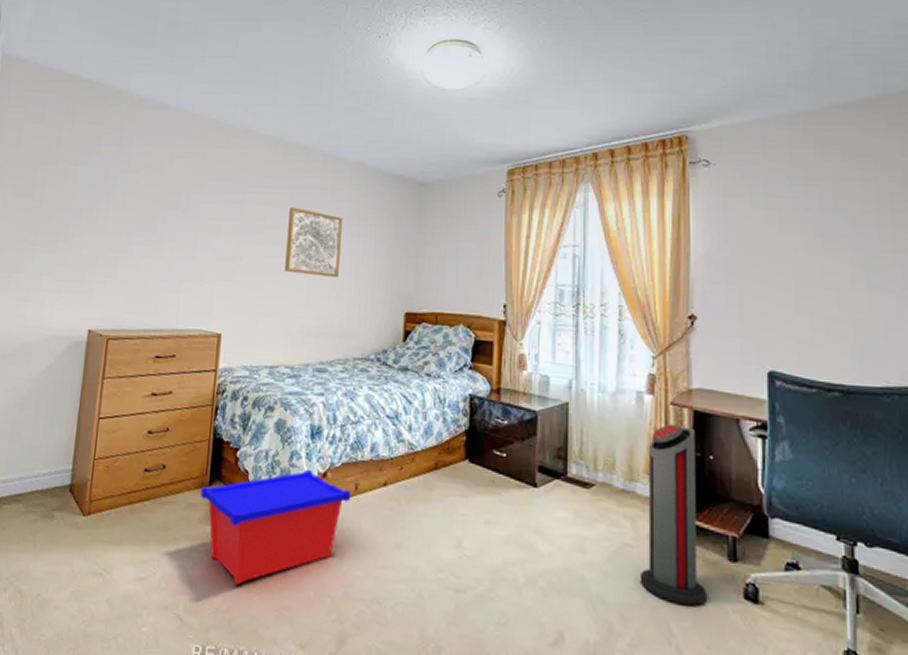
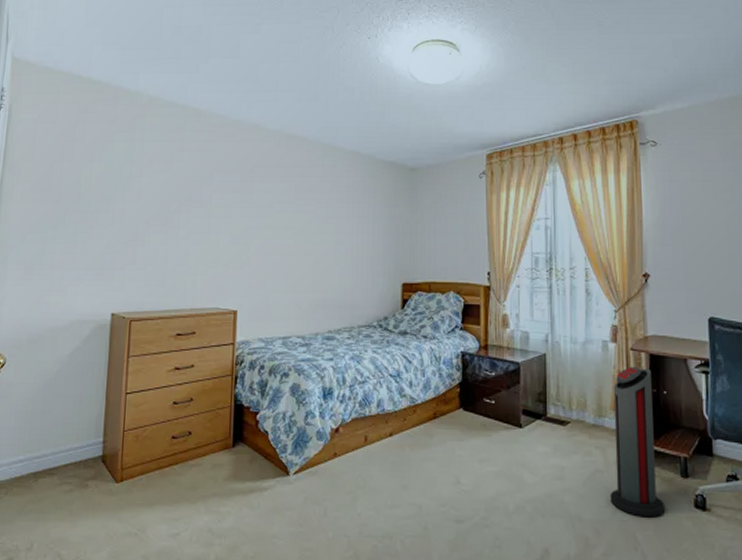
storage bin: present [200,470,352,585] -> none [225,427,362,533]
wall art: present [285,206,342,277] -> none [293,193,343,255]

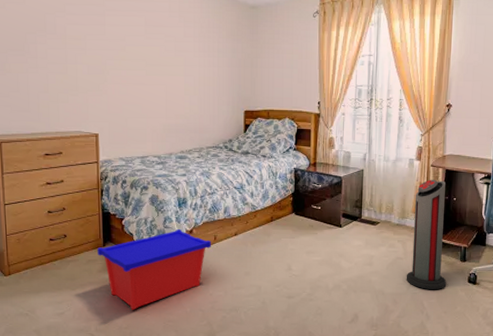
storage bin: none [225,427,362,533] -> present [97,229,212,310]

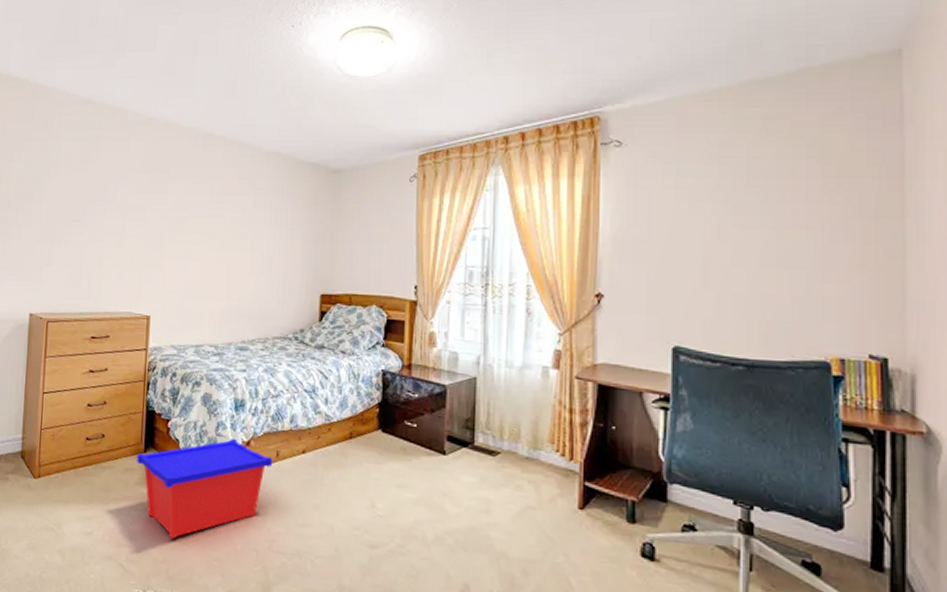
air purifier: present [406,179,447,290] -> none [541,396,606,563]

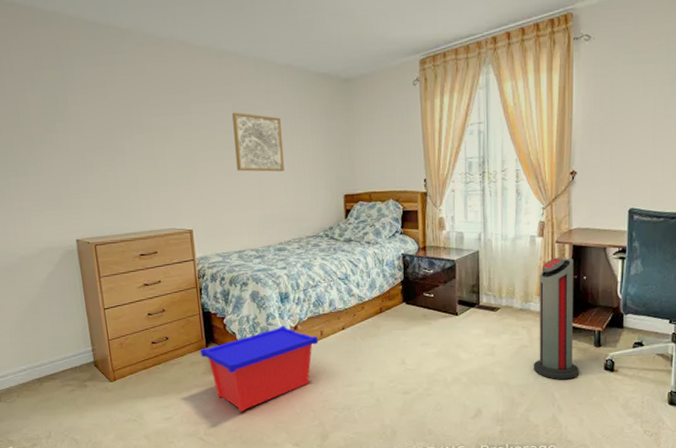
wall art: none [207,195,260,262] -> present [232,112,284,172]
air purifier: none [541,396,606,563] -> present [533,257,580,380]

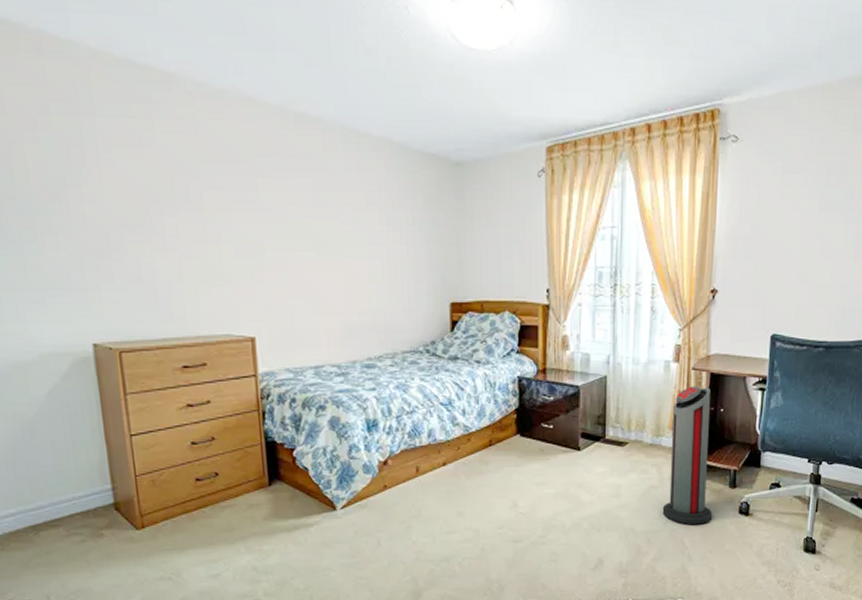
storage bin: present [200,326,319,412] -> none [261,460,414,566]
wall art: present [232,112,284,172] -> none [312,192,377,270]

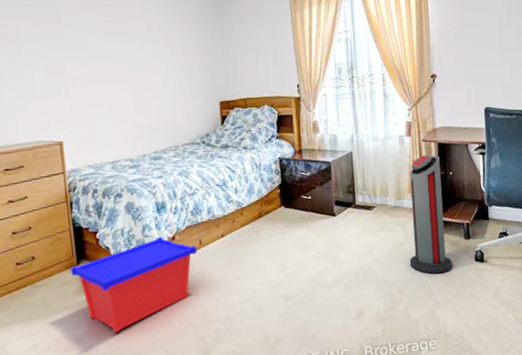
storage bin: none [261,460,414,566] -> present [71,237,198,333]

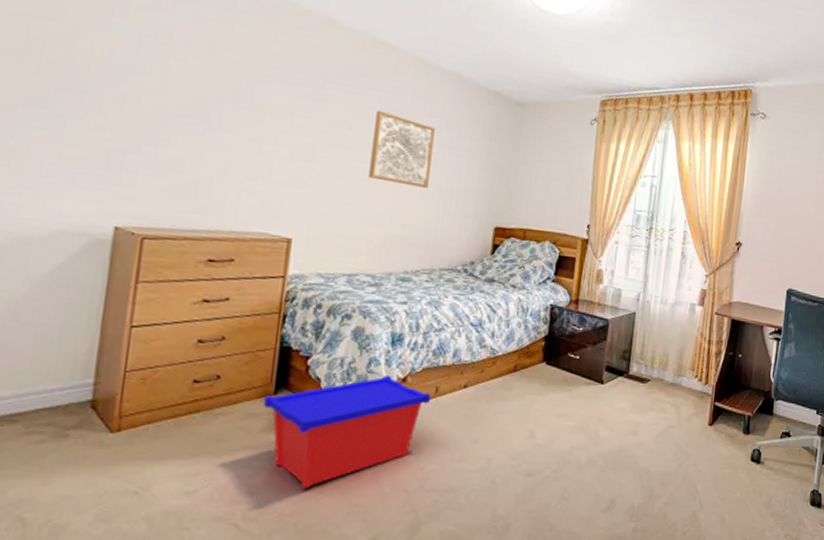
wall art: none [105,22,159,81] -> present [369,110,435,188]
air purifier: present [409,155,453,274] -> none [677,330,731,470]

